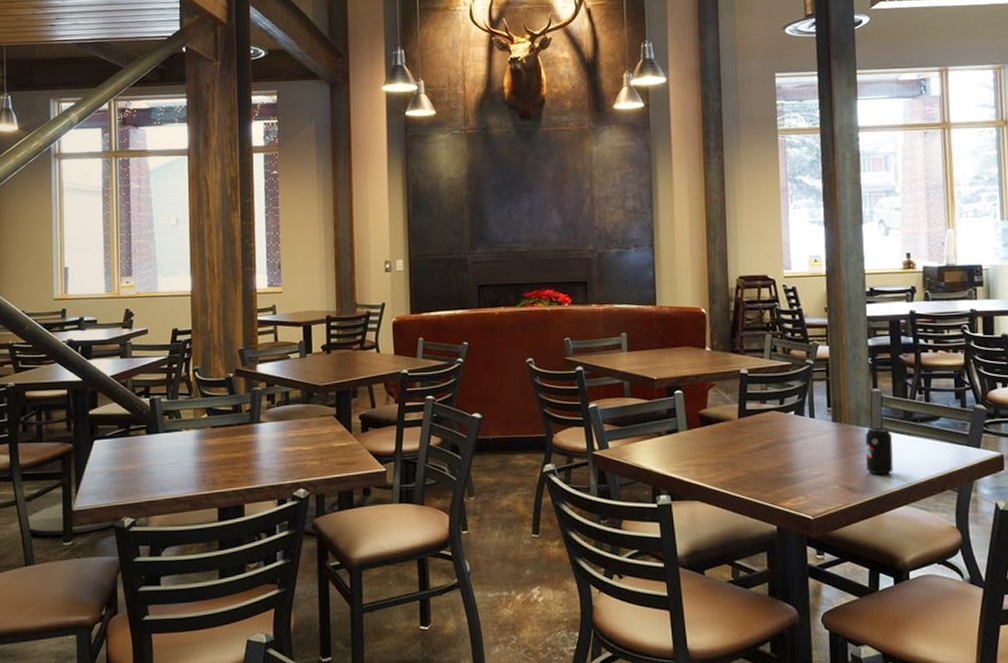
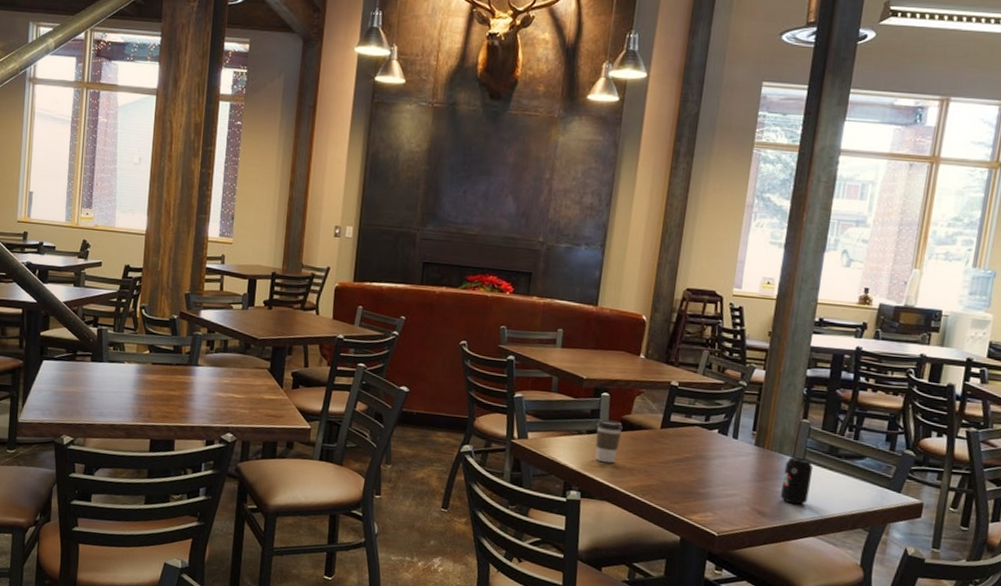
coffee cup: none [675,417,701,462] -> present [595,419,623,463]

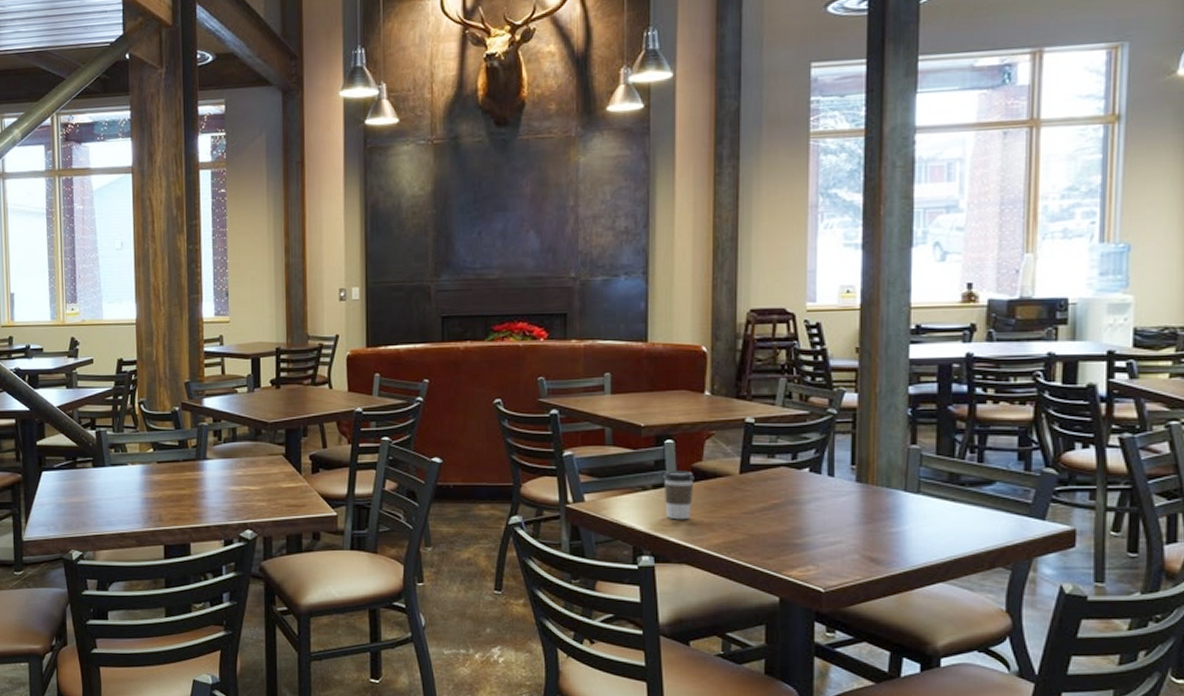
beverage can: present [780,457,814,505] -> none [894,491,932,546]

